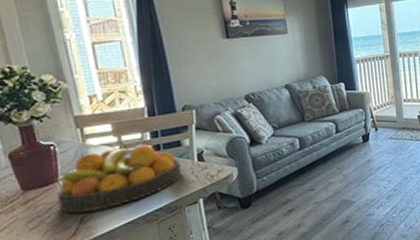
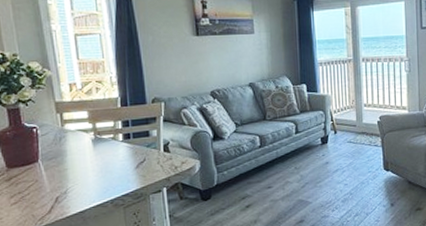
fruit bowl: present [53,144,182,214] -> none [34,132,149,193]

